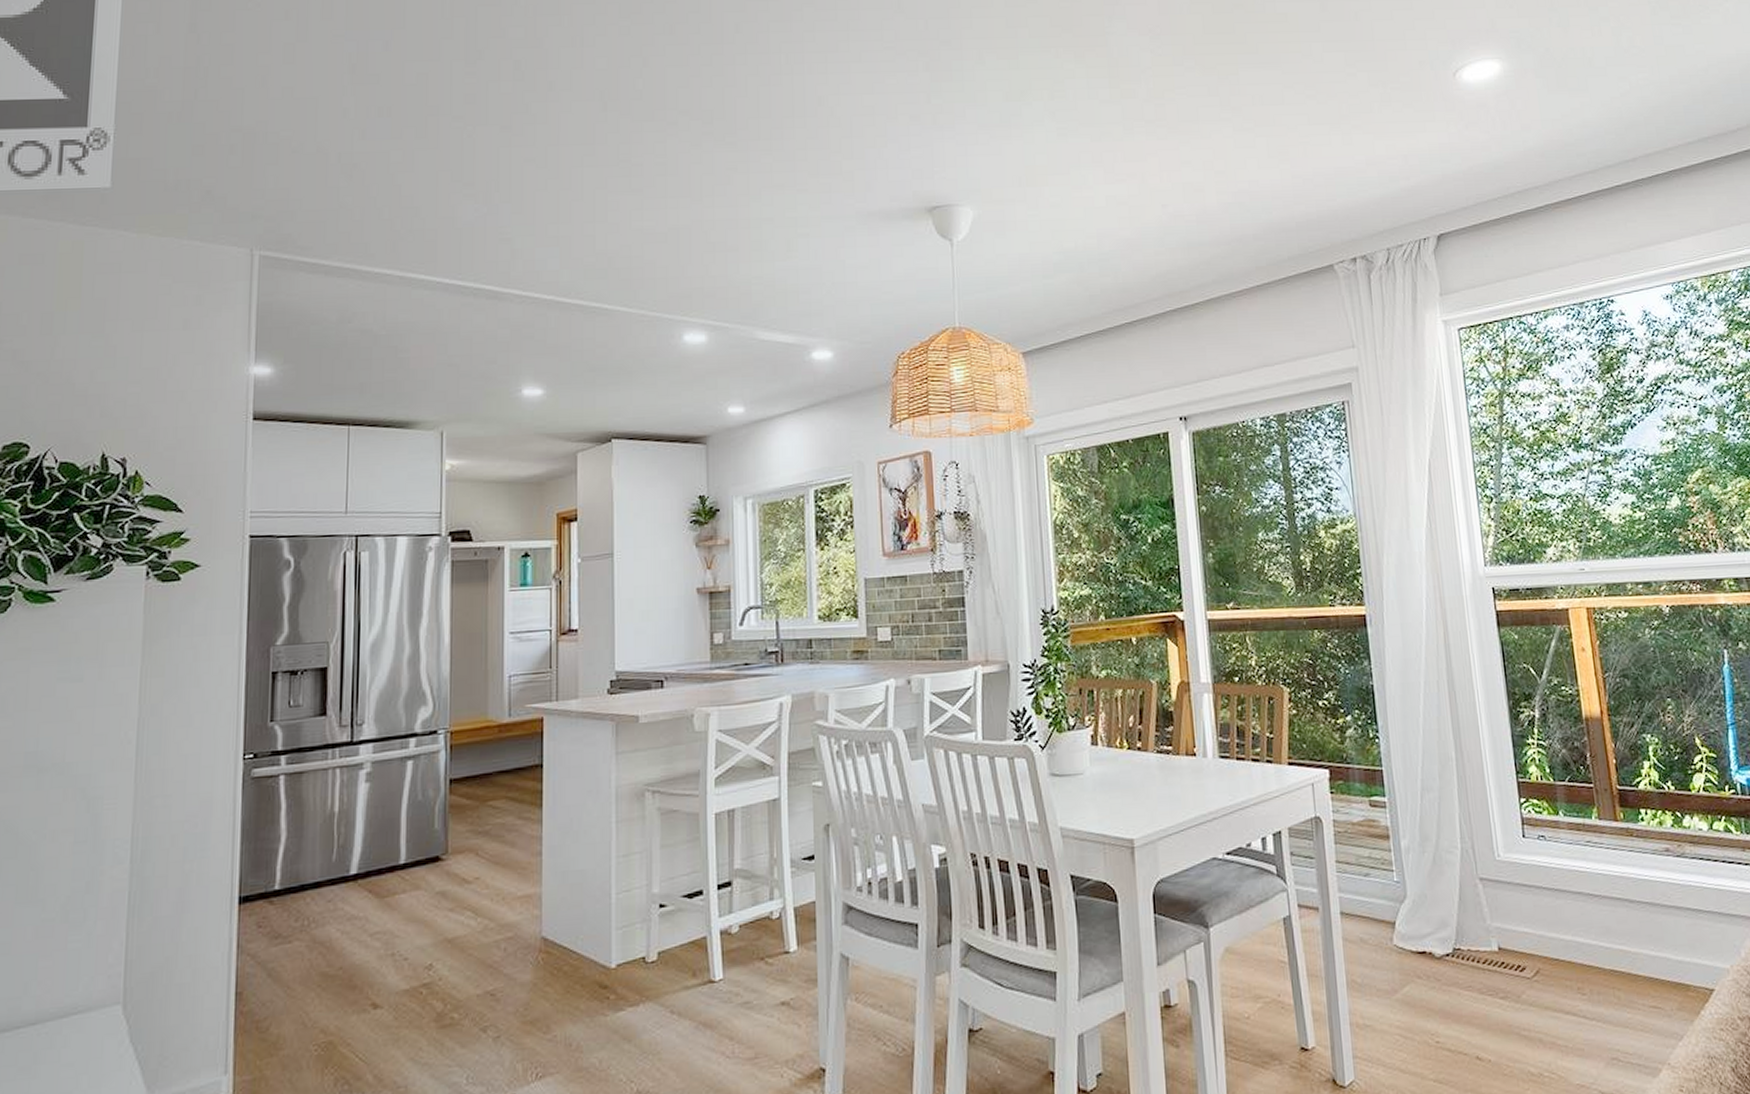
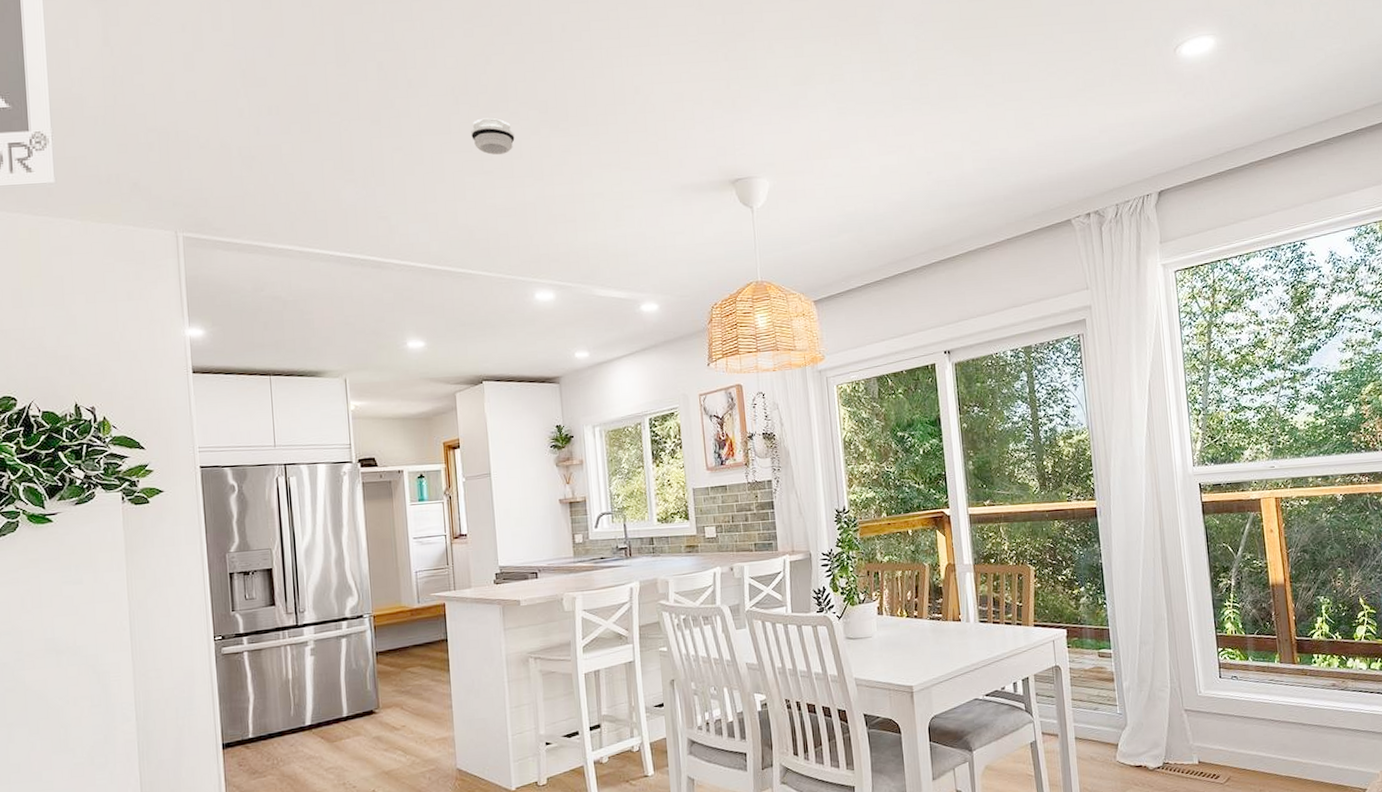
smoke detector: none [619,127,671,171] -> present [471,118,515,155]

